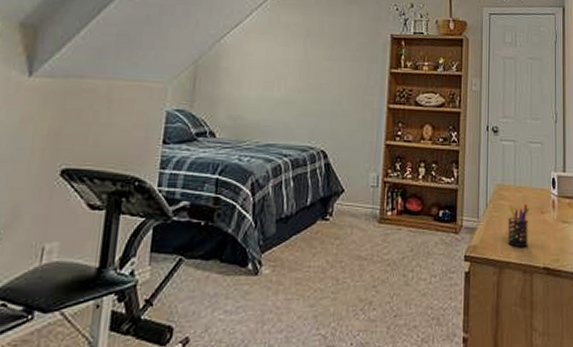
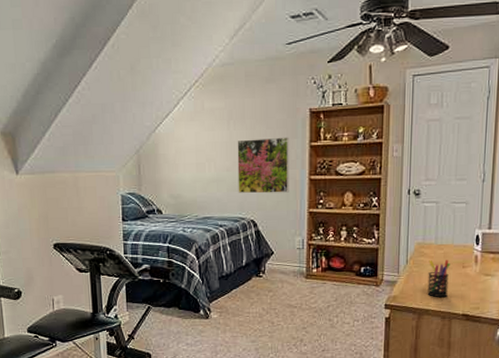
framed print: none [309,59,369,121] -> present [237,137,289,194]

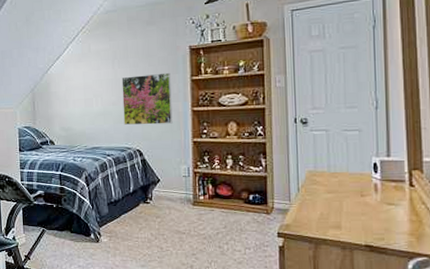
pen holder: present [427,260,450,298] -> none [322,188,347,227]

